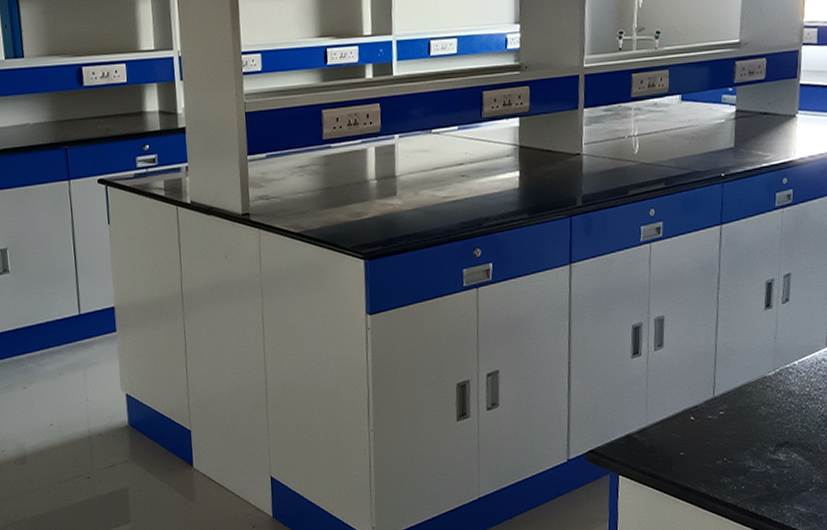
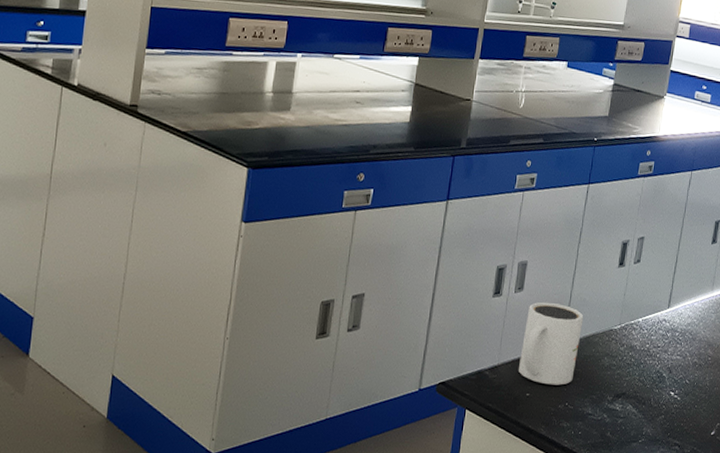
mug: none [669,356,733,442] -> present [519,302,584,385]

